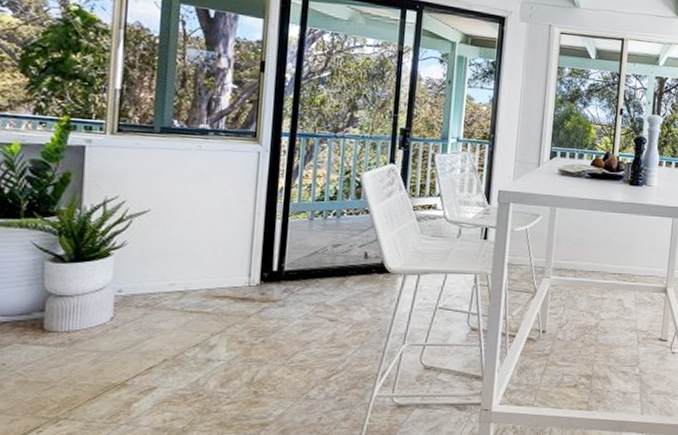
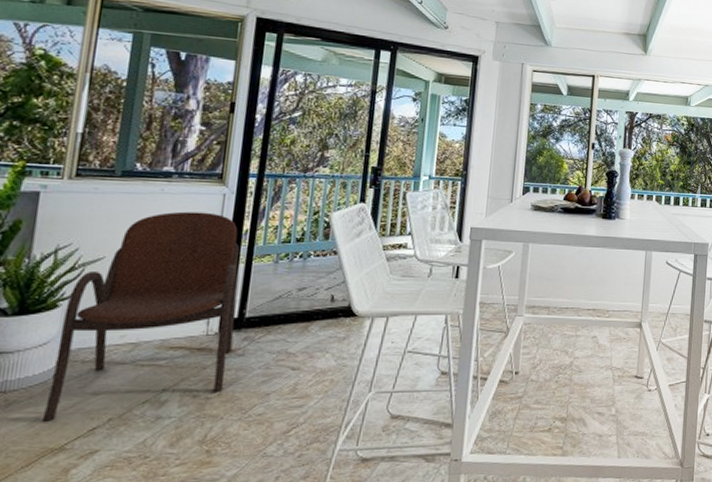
armchair: none [103,168,276,361] -> present [41,211,239,423]

